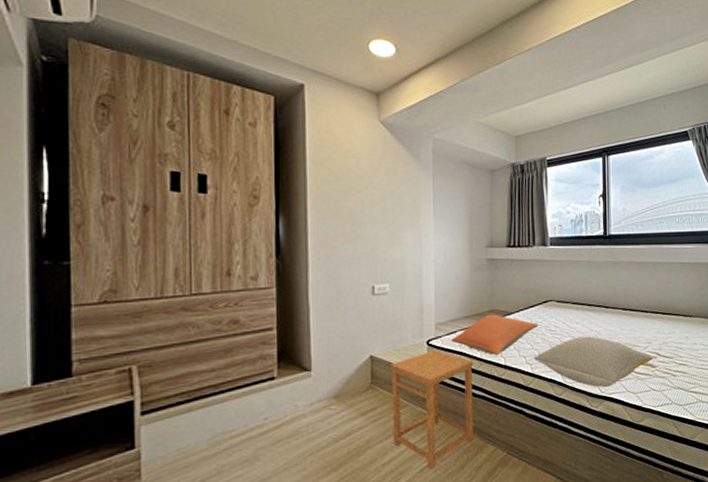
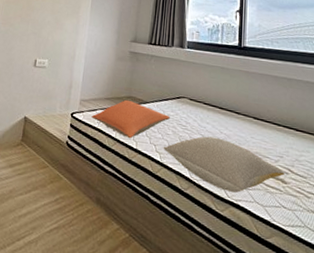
side table: present [390,349,474,468] -> none [31,122,109,231]

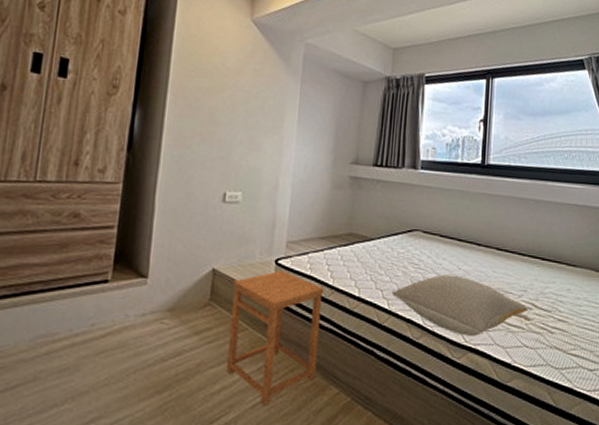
side table: none [31,122,109,231] -> present [226,270,324,405]
pillow: present [91,99,171,139] -> none [302,237,401,286]

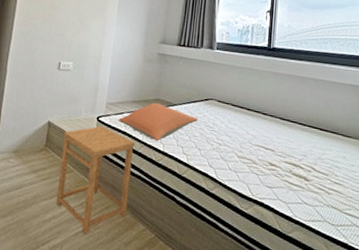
pillow: none [302,237,401,286] -> present [118,102,199,142]
pillow: present [391,274,528,336] -> none [190,137,307,191]

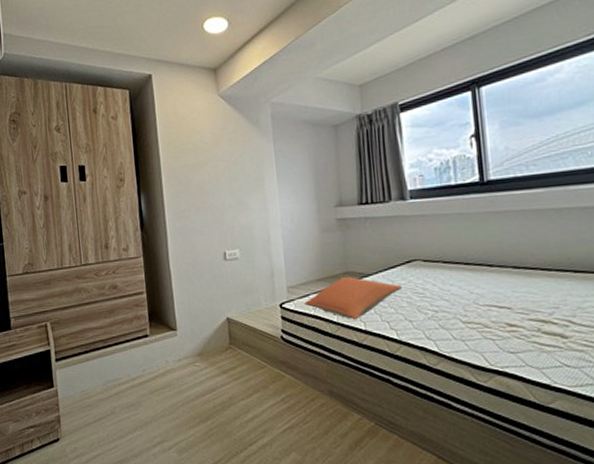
side table: present [55,125,135,234] -> none [246,312,336,430]

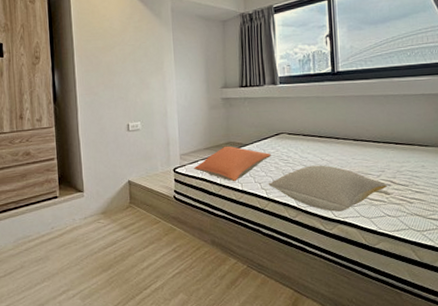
pillow: none [398,299,564,359] -> present [268,165,387,212]

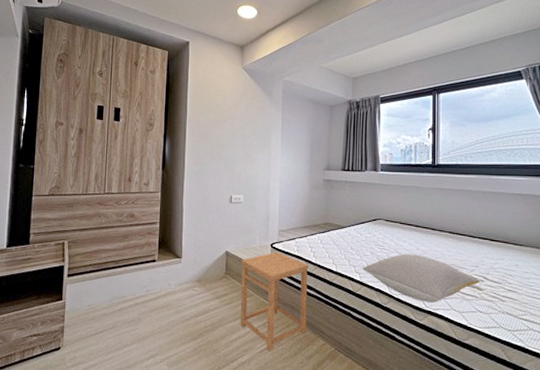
side table: none [144,176,217,275] -> present [240,251,309,351]
pillow: present [194,145,272,182] -> none [291,226,368,263]

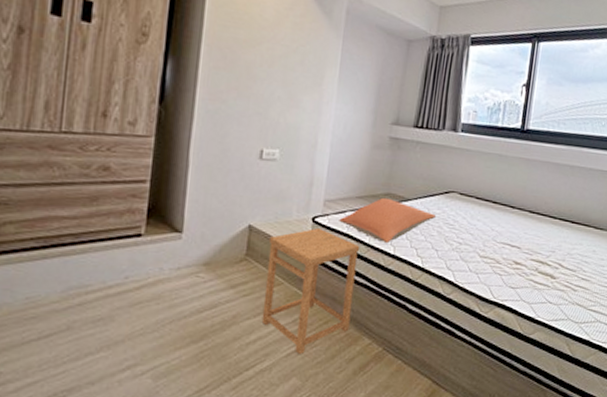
pillow: none [291,226,368,263] -> present [339,197,437,244]
pillow: present [362,254,480,303] -> none [425,235,555,293]

